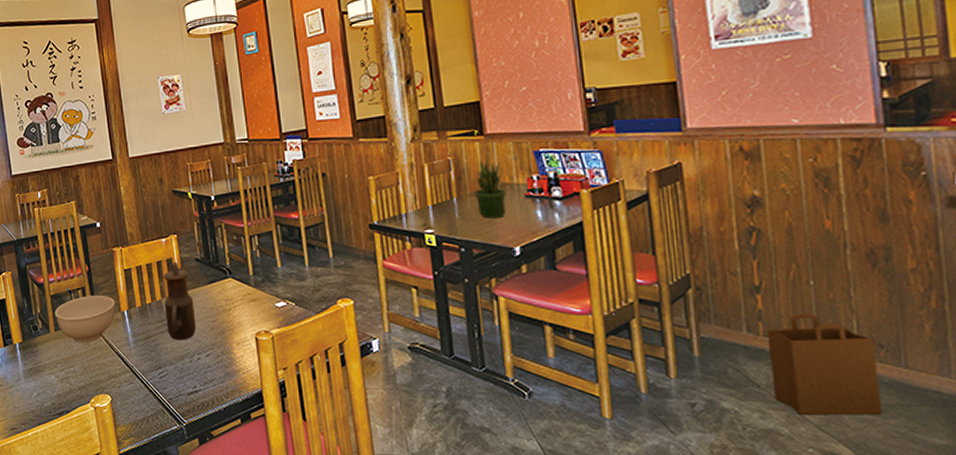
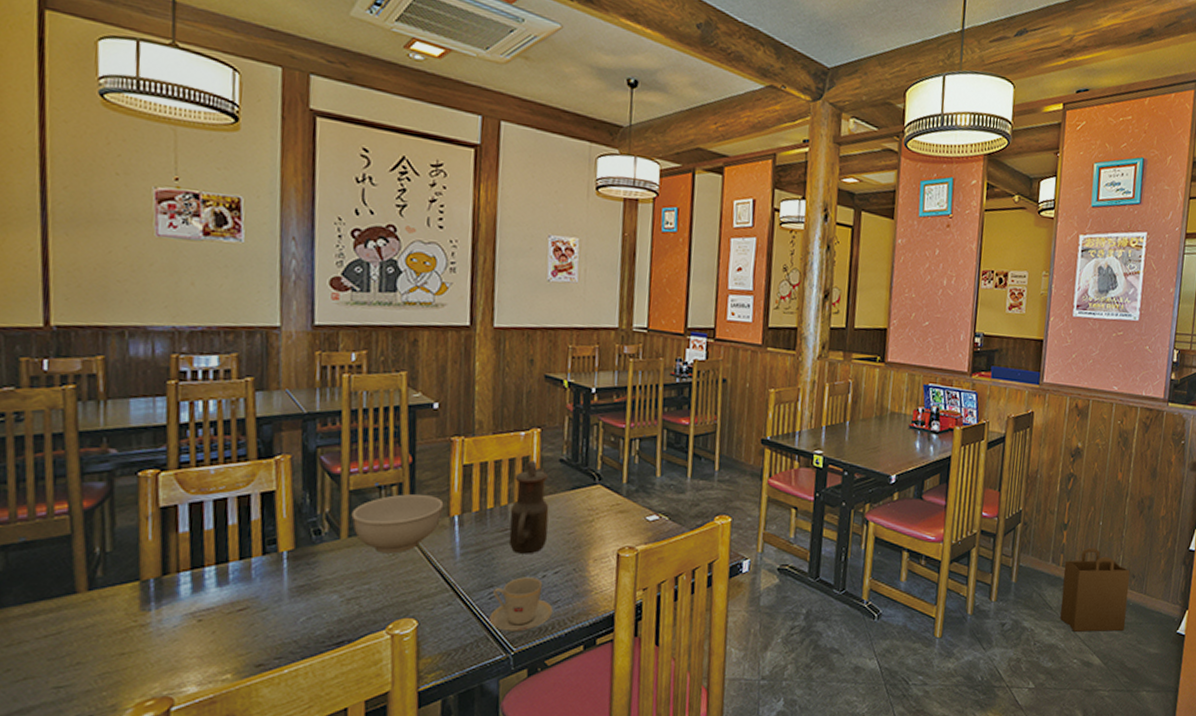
teacup: none [162,359,211,407] -> present [489,577,553,633]
planter: present [474,160,506,219] -> none [866,387,895,446]

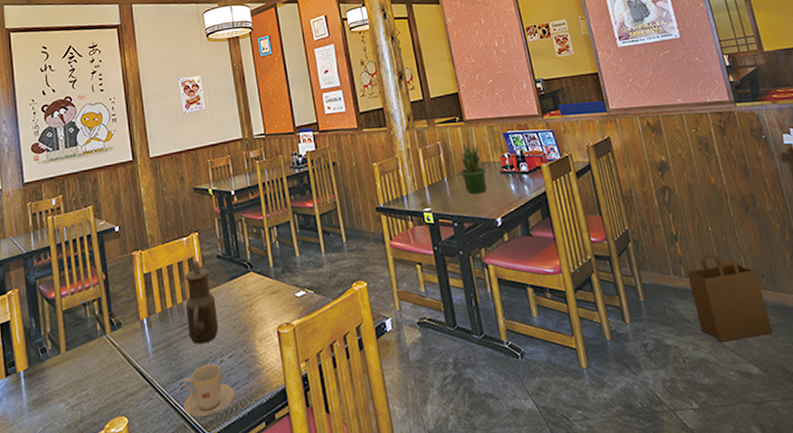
soup bowl: present [351,493,444,554] -> none [66,304,134,361]
planter: none [866,387,895,446] -> present [460,143,487,195]

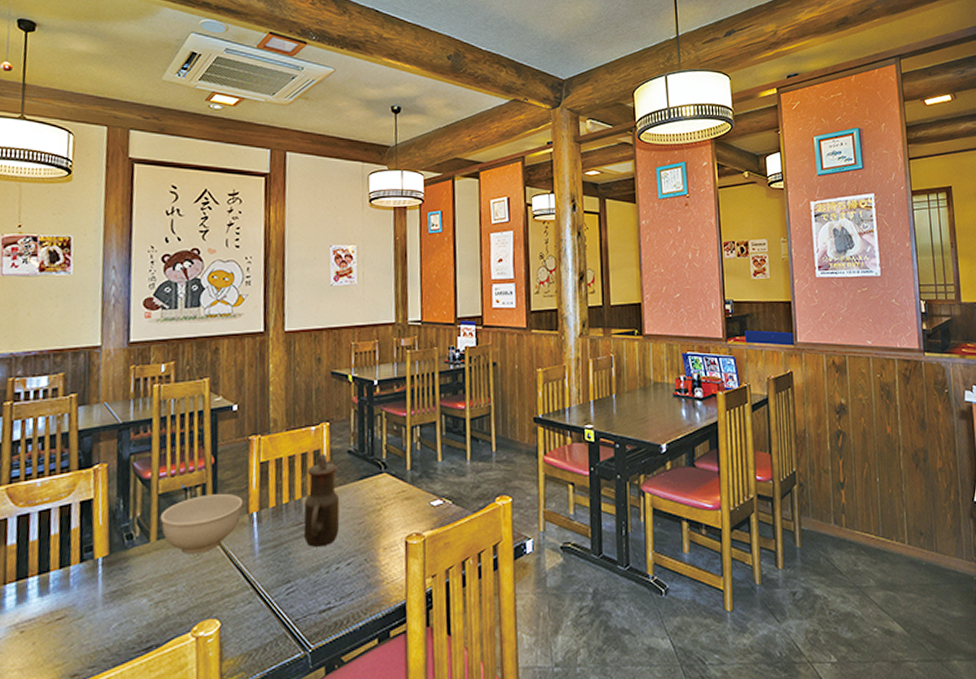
soup bowl: none [66,304,134,361] -> present [160,493,243,554]
teacup: present [183,364,234,418] -> none [287,570,348,629]
planter: present [460,143,487,195] -> none [631,359,658,416]
shopping bag: present [686,254,774,342] -> none [847,506,922,597]

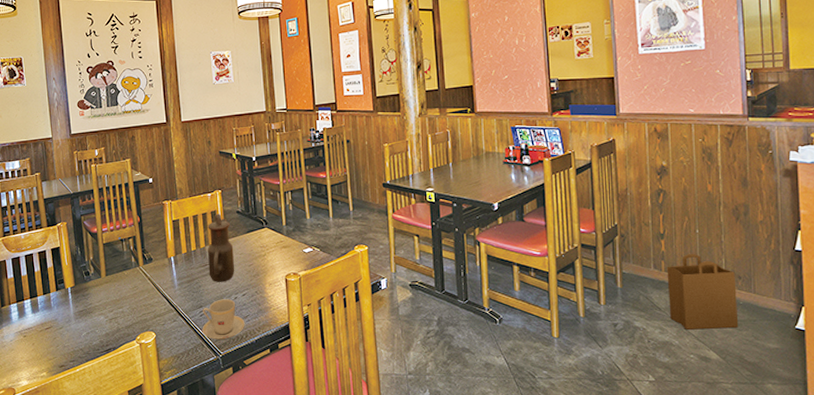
soup bowl: present [160,493,243,554] -> none [106,243,163,286]
teacup: none [287,570,348,629] -> present [202,299,245,341]
shopping bag: none [847,506,922,597] -> present [666,254,739,330]

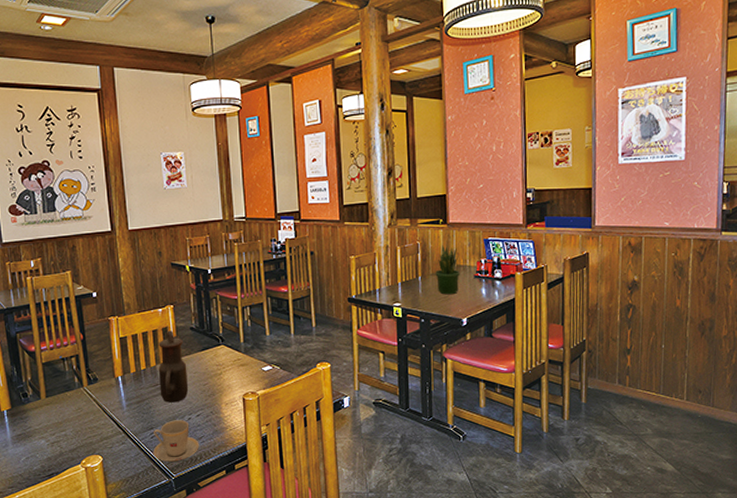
planter: none [466,133,489,180] -> present [435,245,460,295]
shopping bag: present [666,254,739,330] -> none [630,369,696,443]

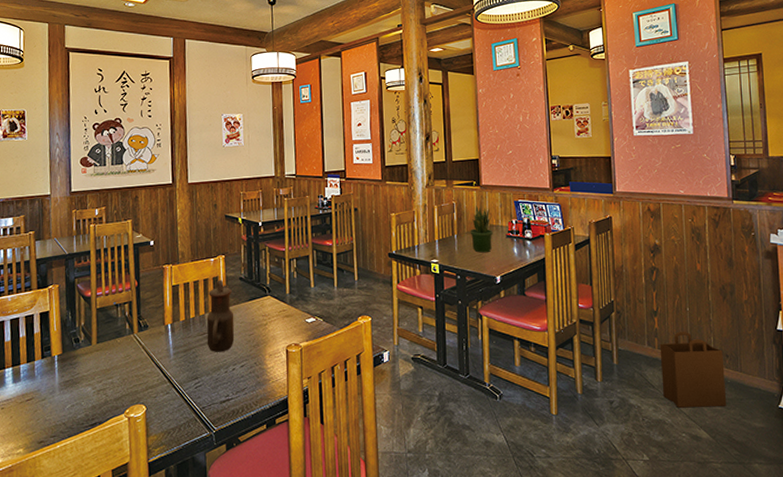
teacup: present [153,420,199,463] -> none [196,370,242,415]
shopping bag: none [630,369,696,443] -> present [660,332,727,408]

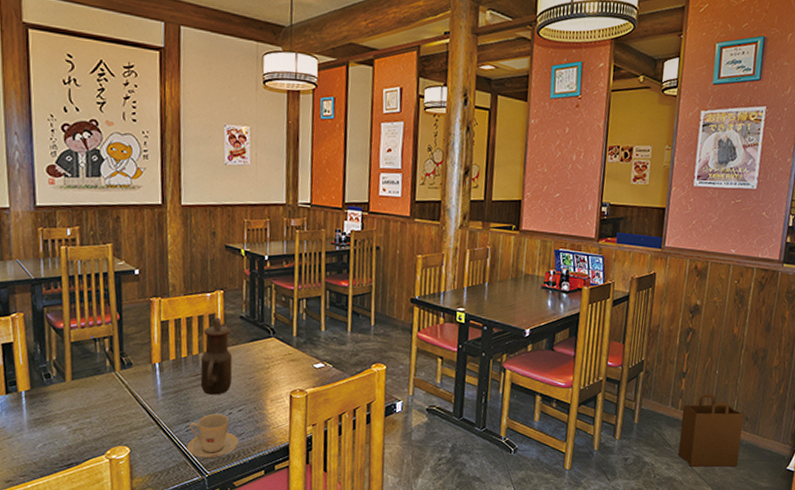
teacup: none [196,370,242,415] -> present [187,414,239,459]
planter: present [470,205,493,253] -> none [503,252,528,304]

